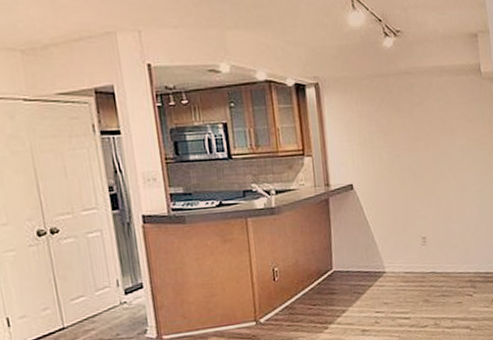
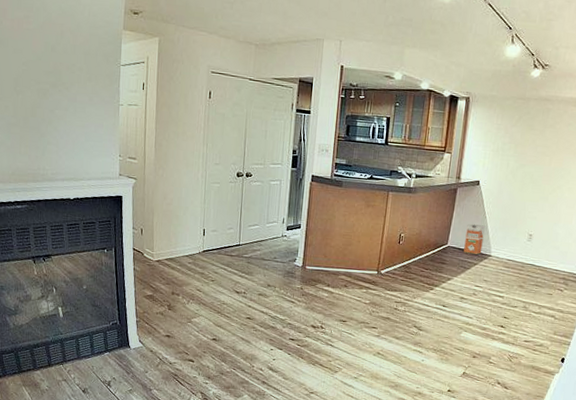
waste bin: none [350,237,374,276] -> present [463,224,485,255]

